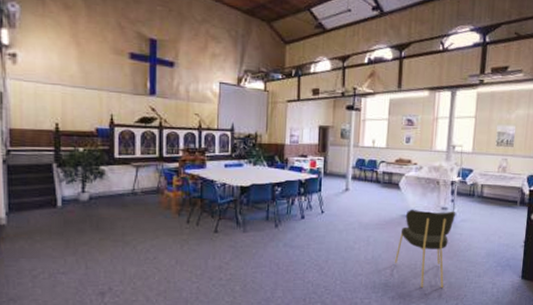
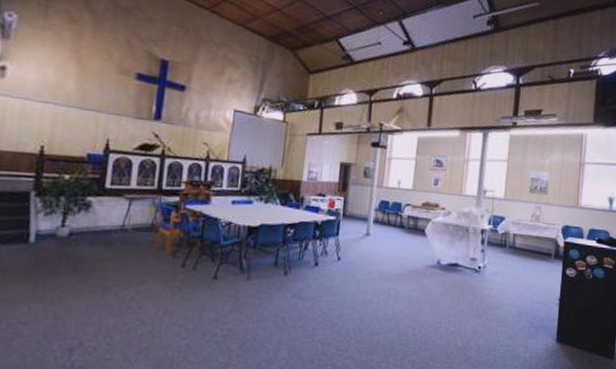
dining chair: present [395,210,456,288] -> none [417,259,486,350]

